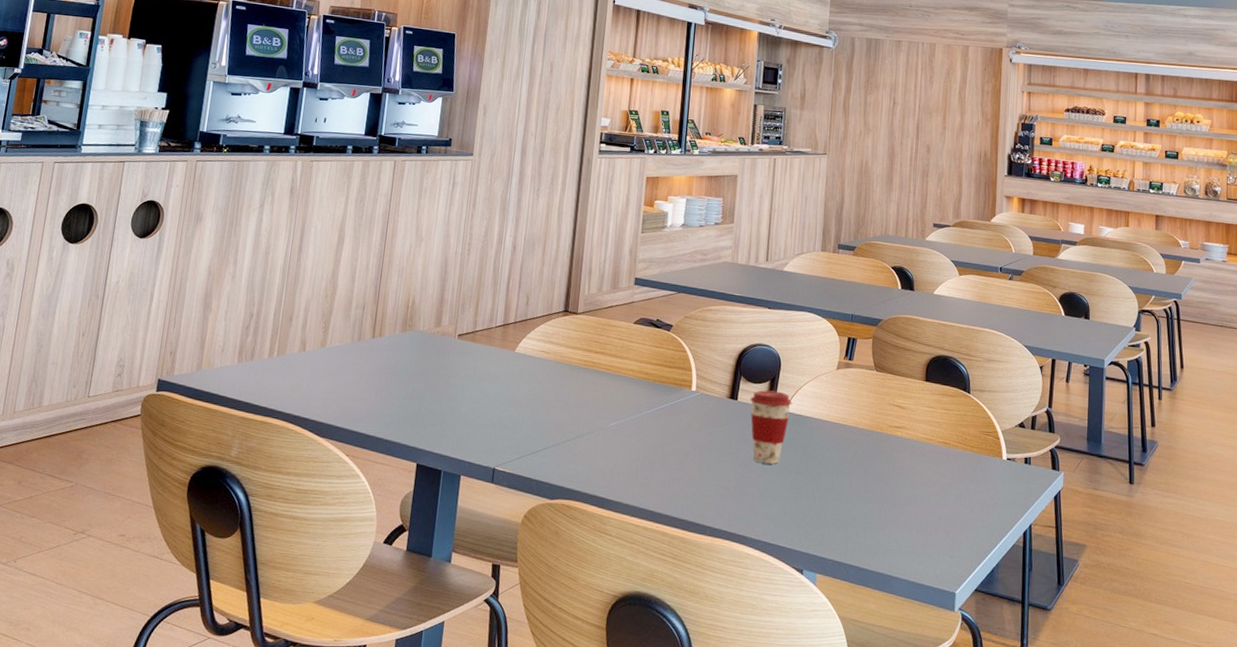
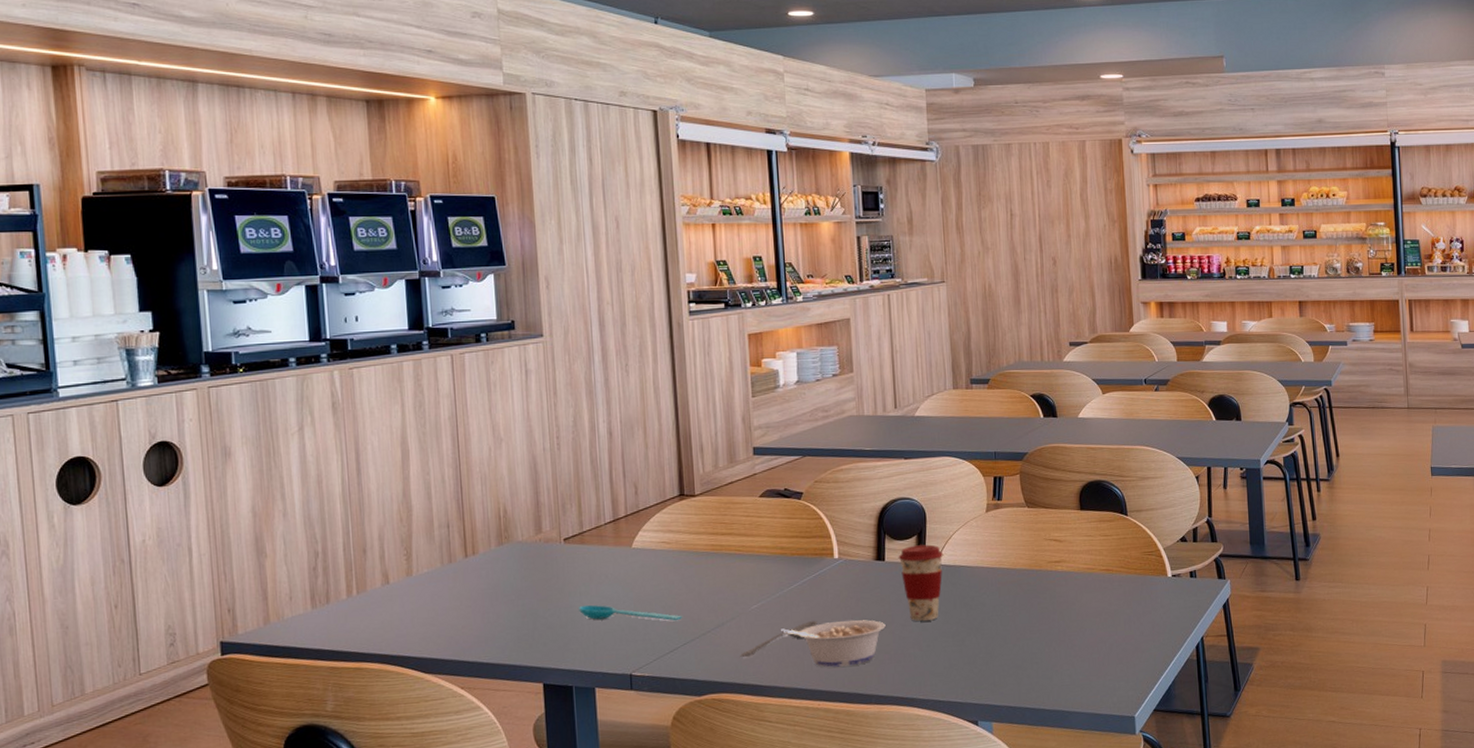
spoon: none [460,397,549,426] -> present [579,604,683,621]
spoon: none [593,446,668,470] -> present [740,621,818,657]
legume: none [633,448,730,495] -> present [780,620,886,667]

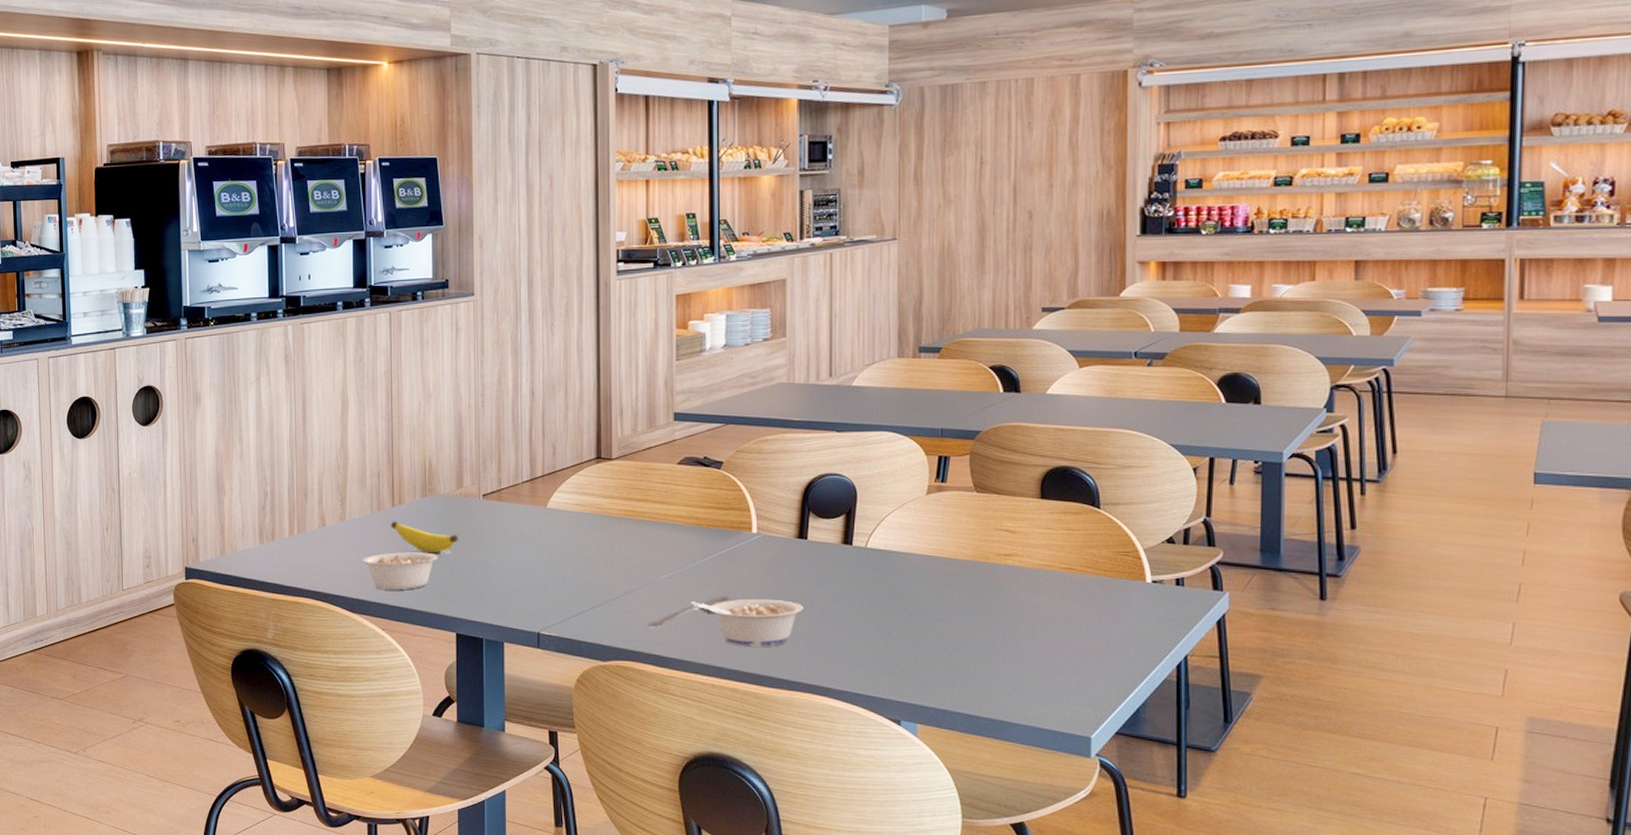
legume: none [433,598,536,645] -> present [361,550,454,589]
banana: none [464,572,541,604] -> present [390,521,459,554]
spoon: present [579,604,683,621] -> none [493,560,593,584]
coffee cup: present [898,544,944,621] -> none [822,525,874,607]

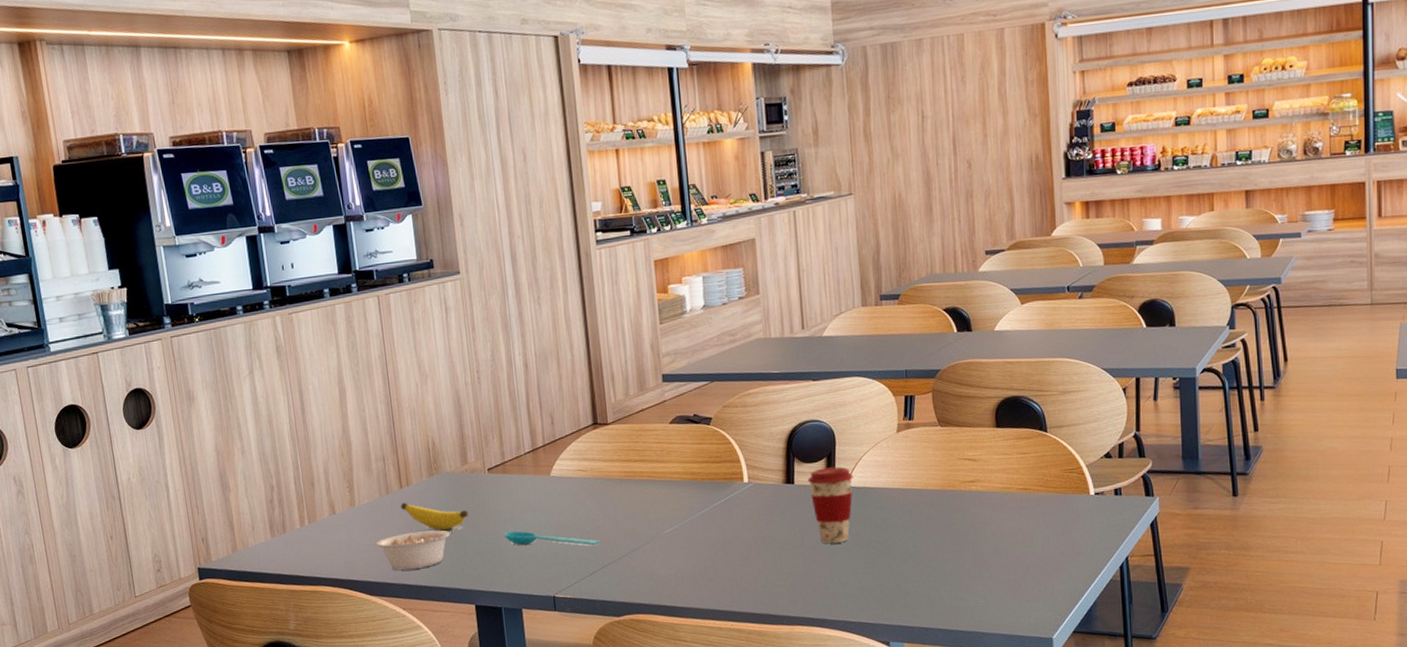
spoon: none [493,560,593,584] -> present [504,531,601,546]
spoon: present [647,597,730,626] -> none [655,544,729,580]
legume: present [690,599,804,647] -> none [692,542,796,589]
coffee cup: none [822,525,874,607] -> present [807,466,854,543]

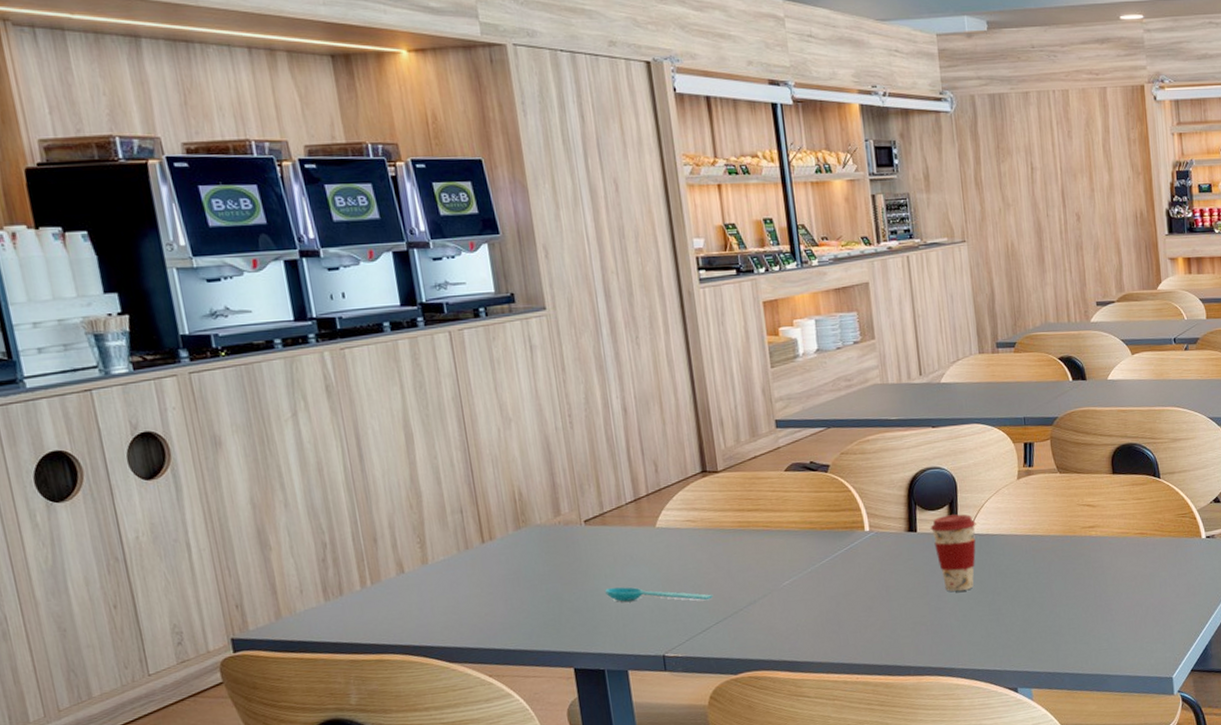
legume: present [375,525,466,570] -> none [454,582,560,633]
banana: present [400,502,469,531] -> none [482,558,564,589]

